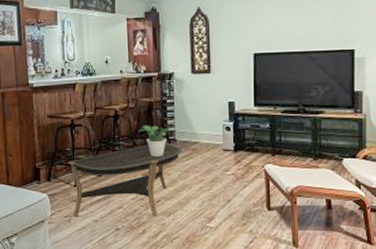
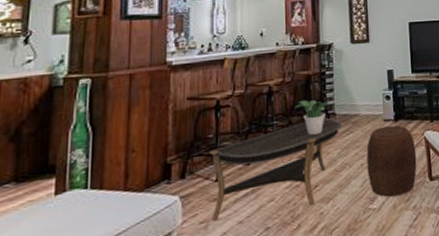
stool: none [205,156,255,219] -> present [366,125,417,197]

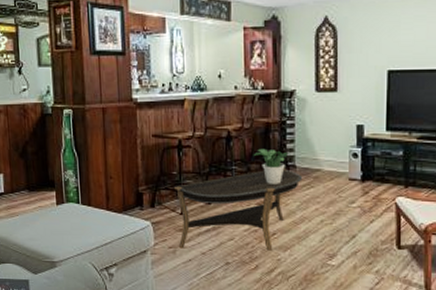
stool: present [366,125,417,197] -> none [328,186,384,257]

